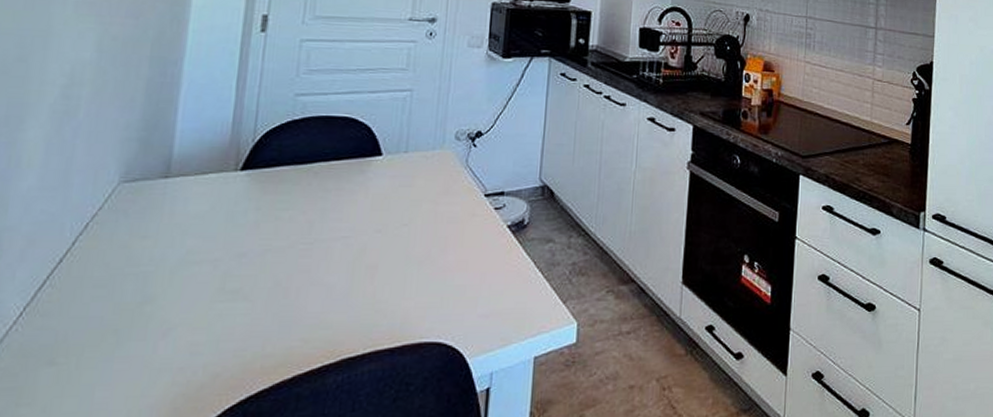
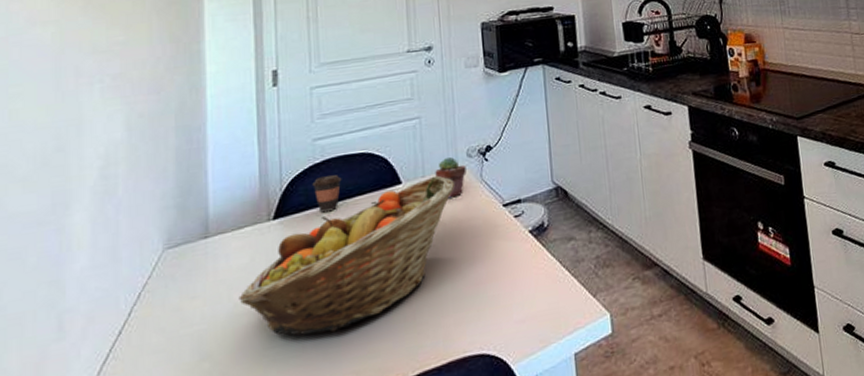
fruit basket: none [192,153,437,296] -> present [238,175,454,336]
coffee cup: none [287,135,320,172] -> present [312,175,342,213]
potted succulent: none [419,137,452,179] -> present [435,157,466,199]

